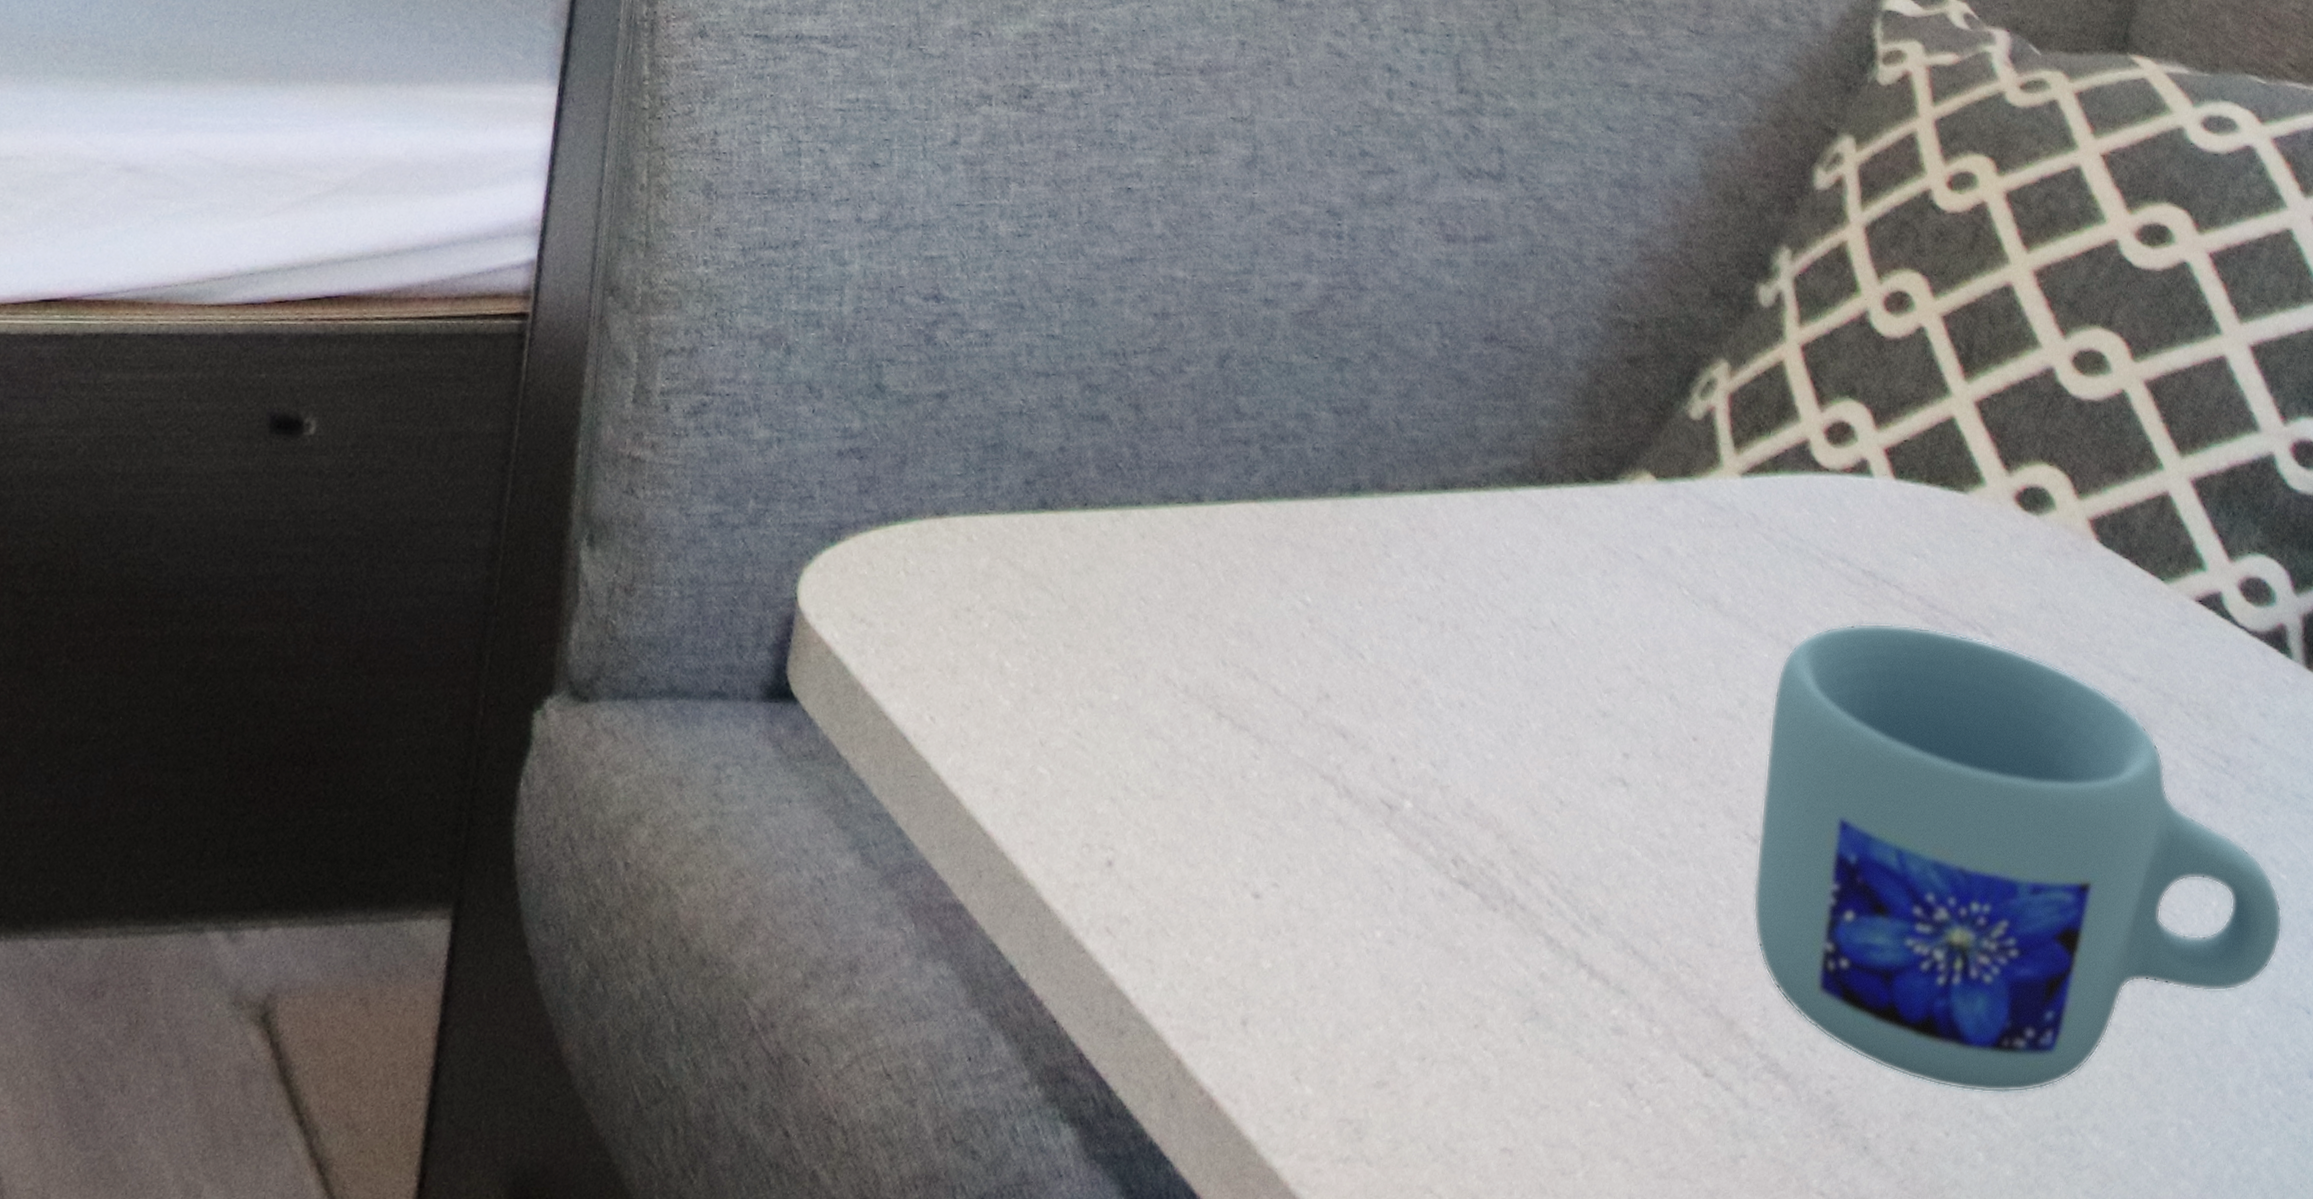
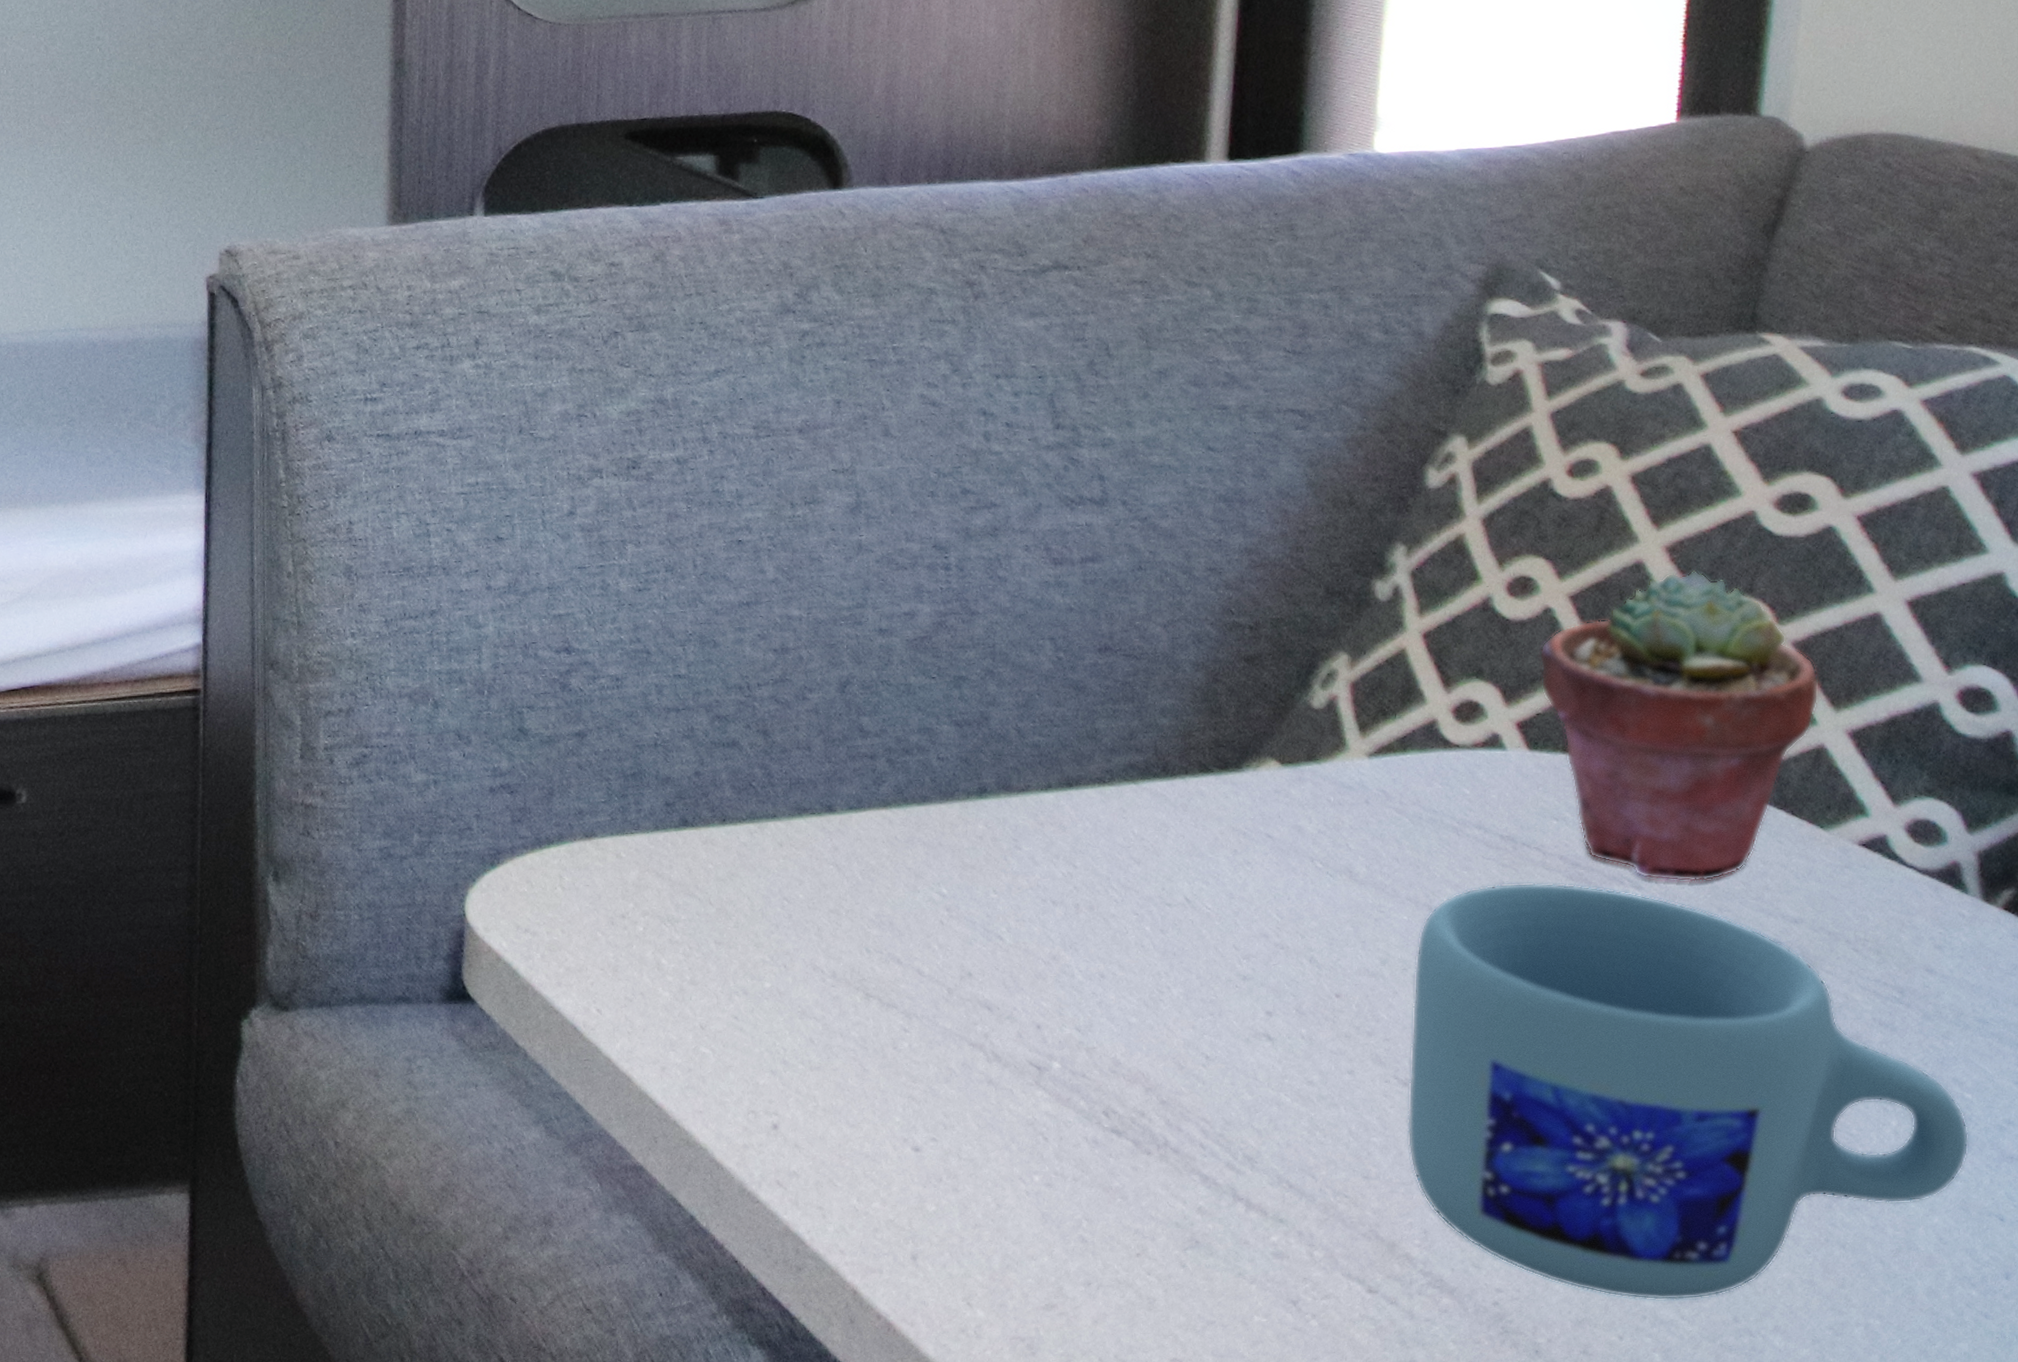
potted succulent: none [1910,298,2168,633] -> present [1539,570,1819,883]

